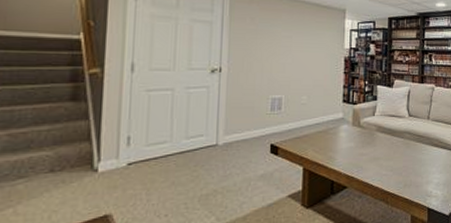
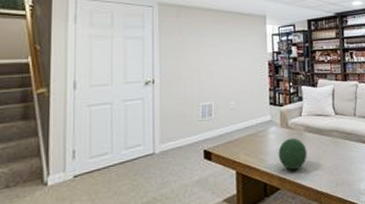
decorative orb: none [348,137,377,170] -> present [278,137,307,170]

